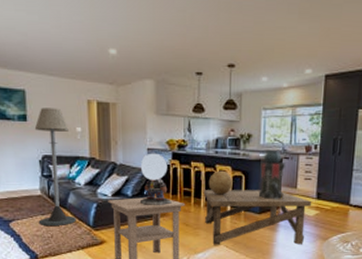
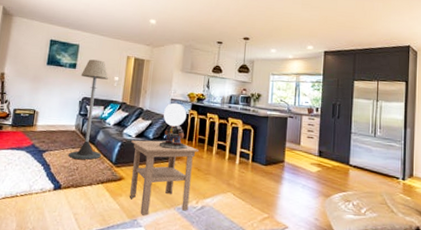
coffee table: present [203,190,312,245] -> none [215,139,315,200]
decorative globe: present [208,170,233,195] -> none [221,123,243,145]
pedestal: present [258,151,285,200] -> none [265,109,290,154]

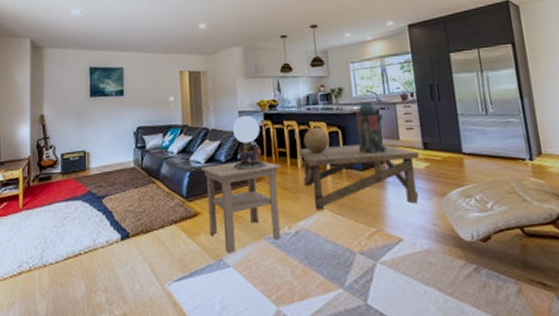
floor lamp: present [68,59,108,160] -> none [130,81,169,200]
coffee table: none [215,139,315,200] -> present [298,144,420,210]
decorative globe: none [221,123,243,145] -> present [303,127,330,153]
pedestal: none [265,109,290,154] -> present [356,102,387,155]

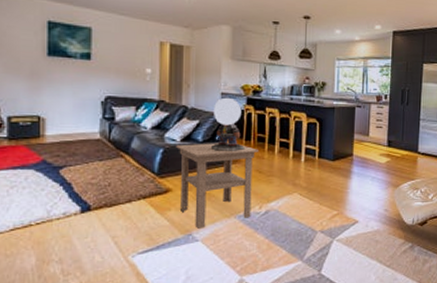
coffee table: present [298,144,420,210] -> none [277,136,384,193]
decorative globe: present [303,127,330,153] -> none [283,117,307,141]
pedestal: present [356,102,387,155] -> none [332,99,358,147]

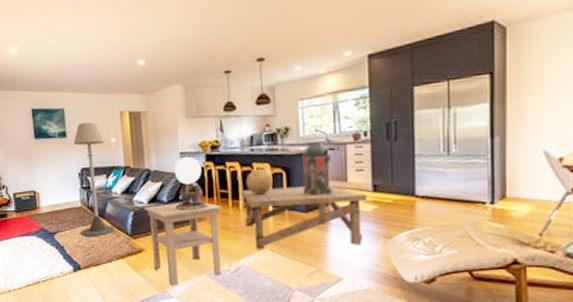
floor lamp: none [94,47,139,172] -> present [73,122,115,236]
coffee table: none [277,136,384,193] -> present [240,186,368,249]
decorative globe: none [283,117,307,141] -> present [245,168,273,195]
pedestal: none [332,99,358,147] -> present [302,142,333,196]

